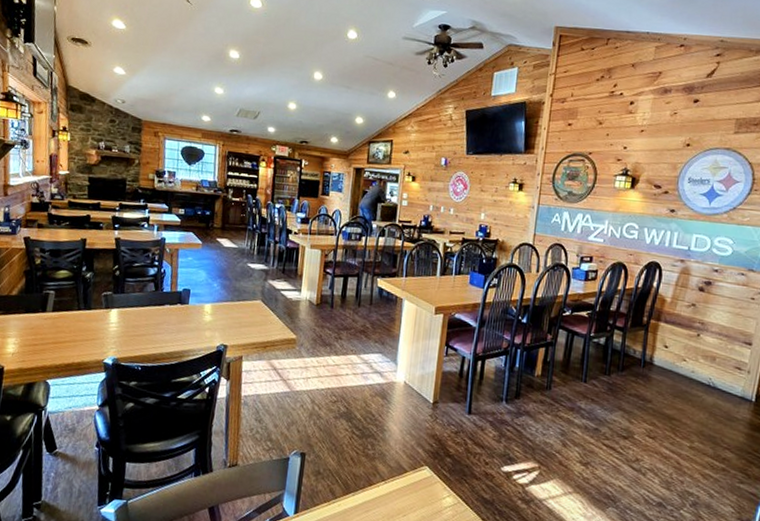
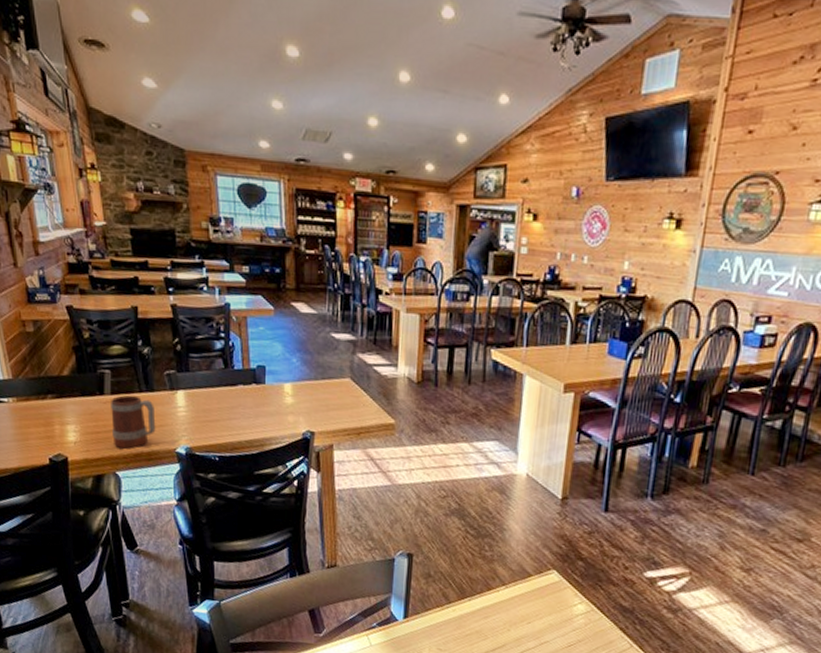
beer mug: none [48,312,90,360] -> present [111,395,156,449]

